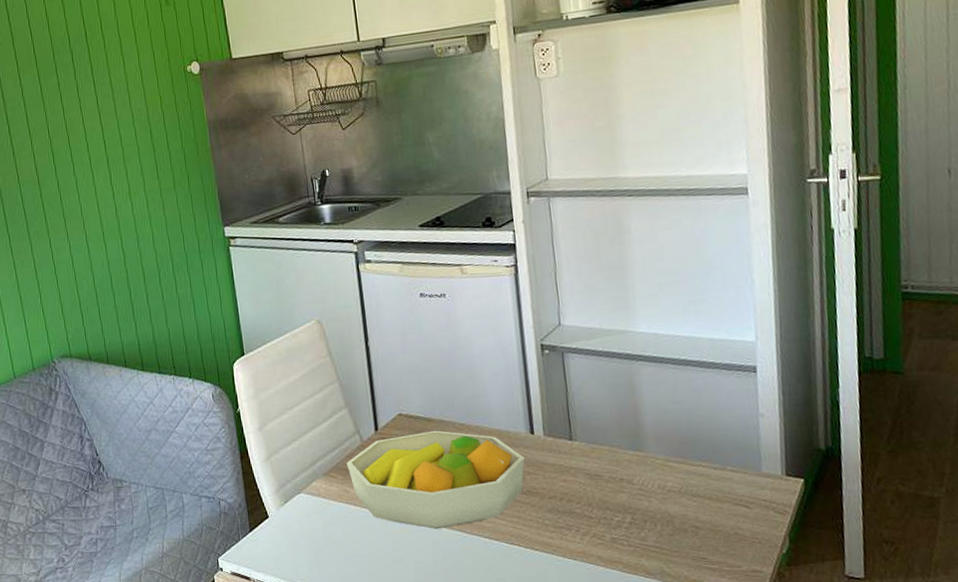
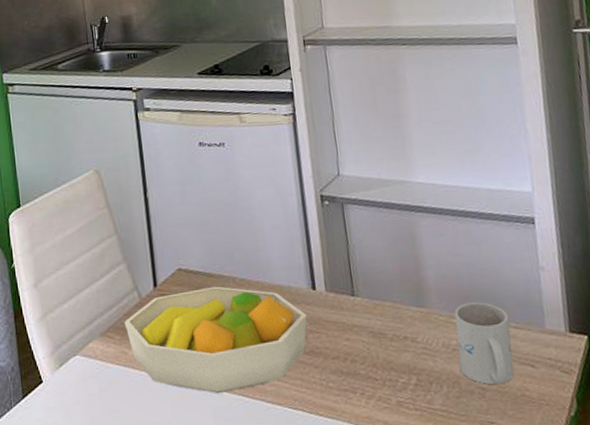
mug: none [671,447,729,524] -> present [454,302,515,385]

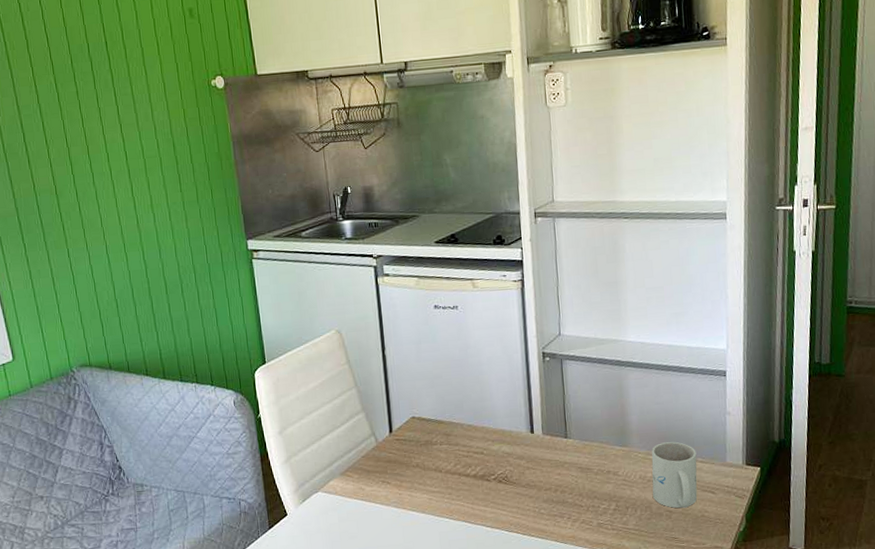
fruit bowl: present [124,286,307,394] -> none [362,431,525,521]

